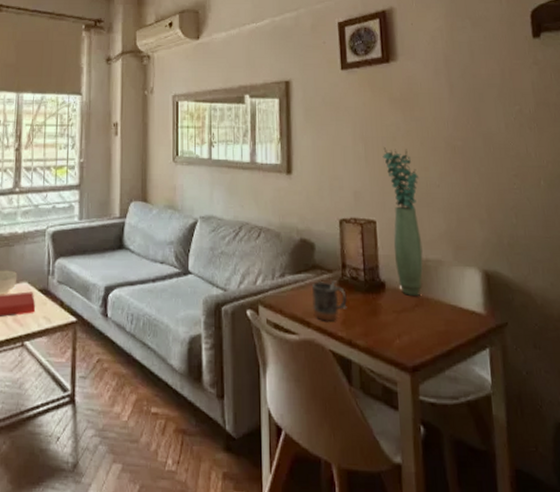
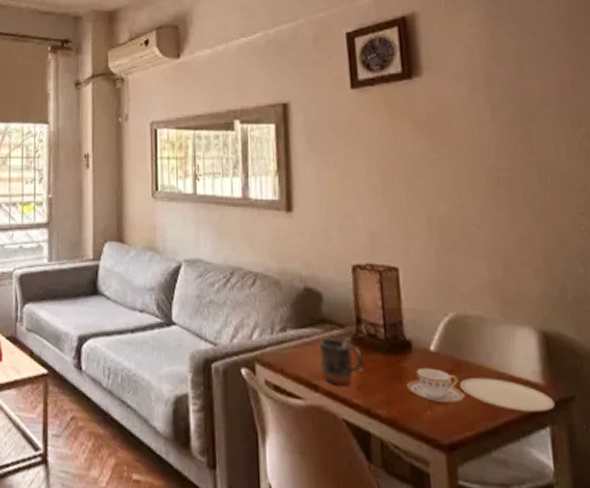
teacup: none [381,303,426,333] -> present [407,367,465,404]
vase: present [382,147,423,296] -> none [405,180,461,359]
plate: none [422,310,493,337] -> present [460,377,556,413]

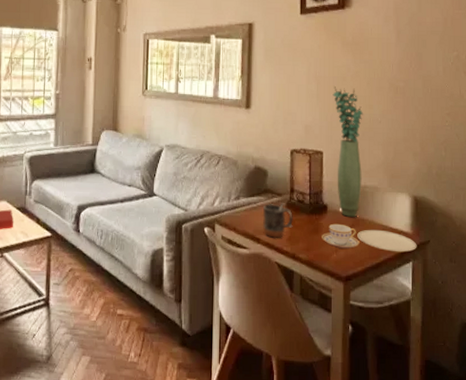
vase: none [405,180,461,359] -> present [333,86,363,217]

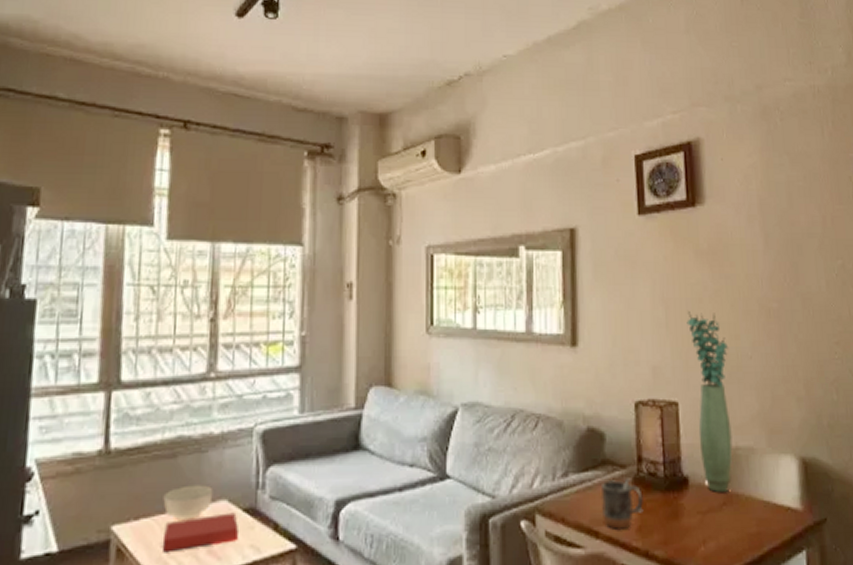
teacup: present [322,223,360,249] -> none [683,502,735,538]
plate: present [357,229,417,253] -> none [731,507,811,538]

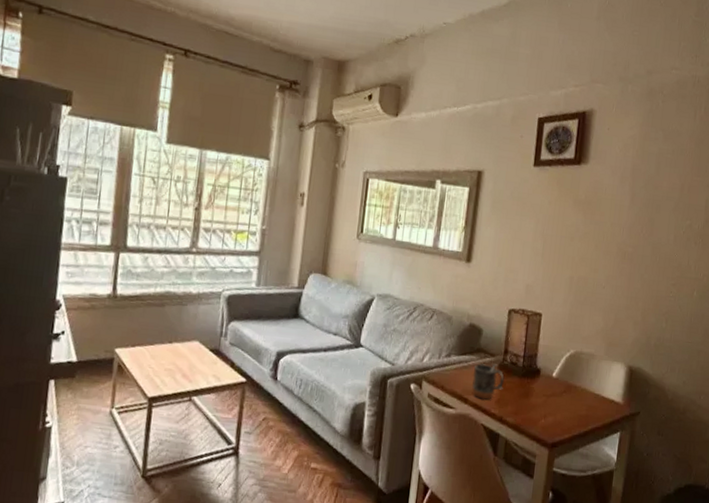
book: present [162,512,238,553] -> none [150,350,206,372]
bowl: present [163,485,214,521] -> none [152,327,190,353]
vase: present [686,311,733,492] -> none [552,246,588,383]

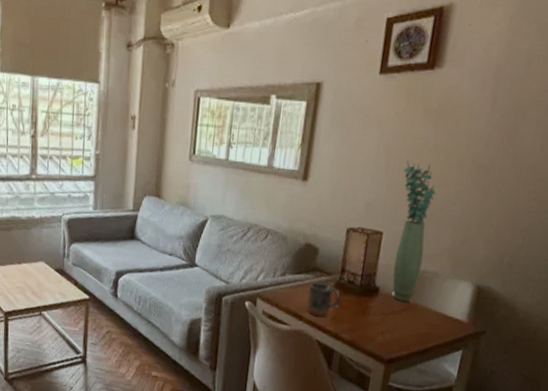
vase: none [552,246,588,383] -> present [392,161,436,302]

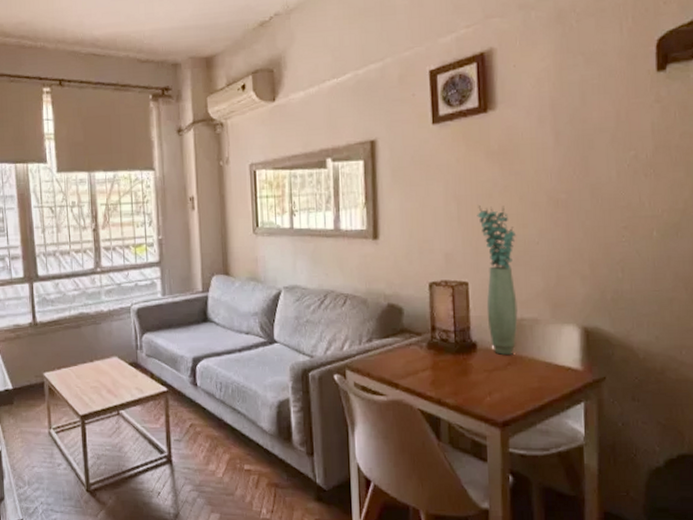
mug: present [307,282,341,317] -> none [399,343,437,382]

